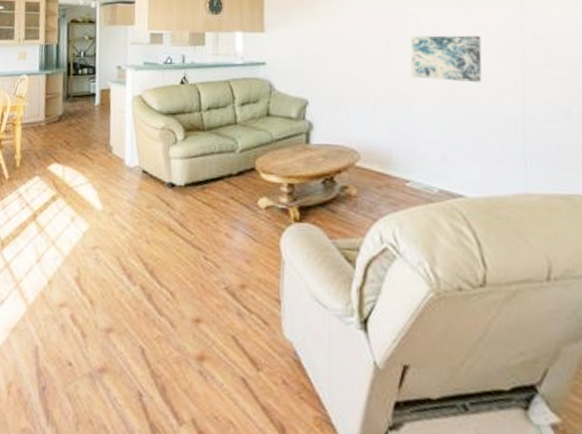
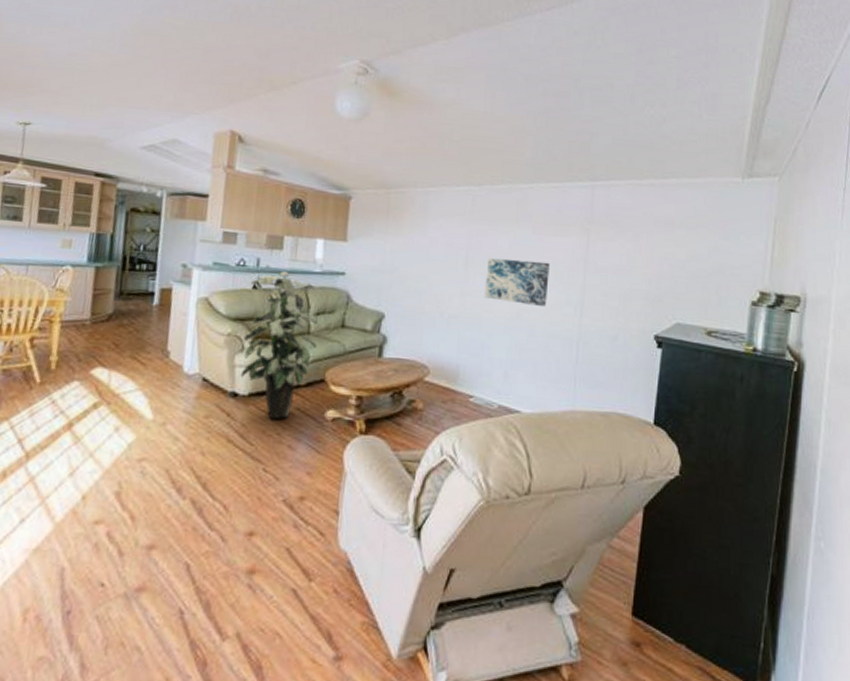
indoor plant: none [176,66,245,209] -> present [240,271,319,420]

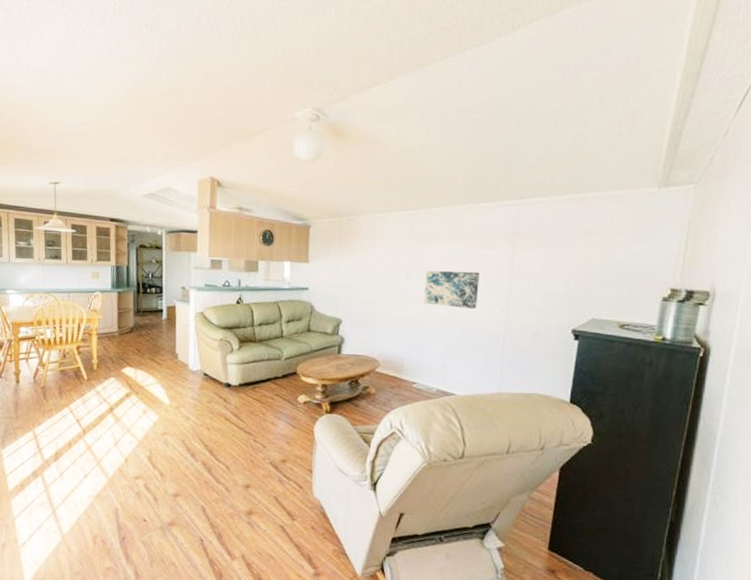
indoor plant: present [240,271,319,420] -> none [232,289,290,403]

